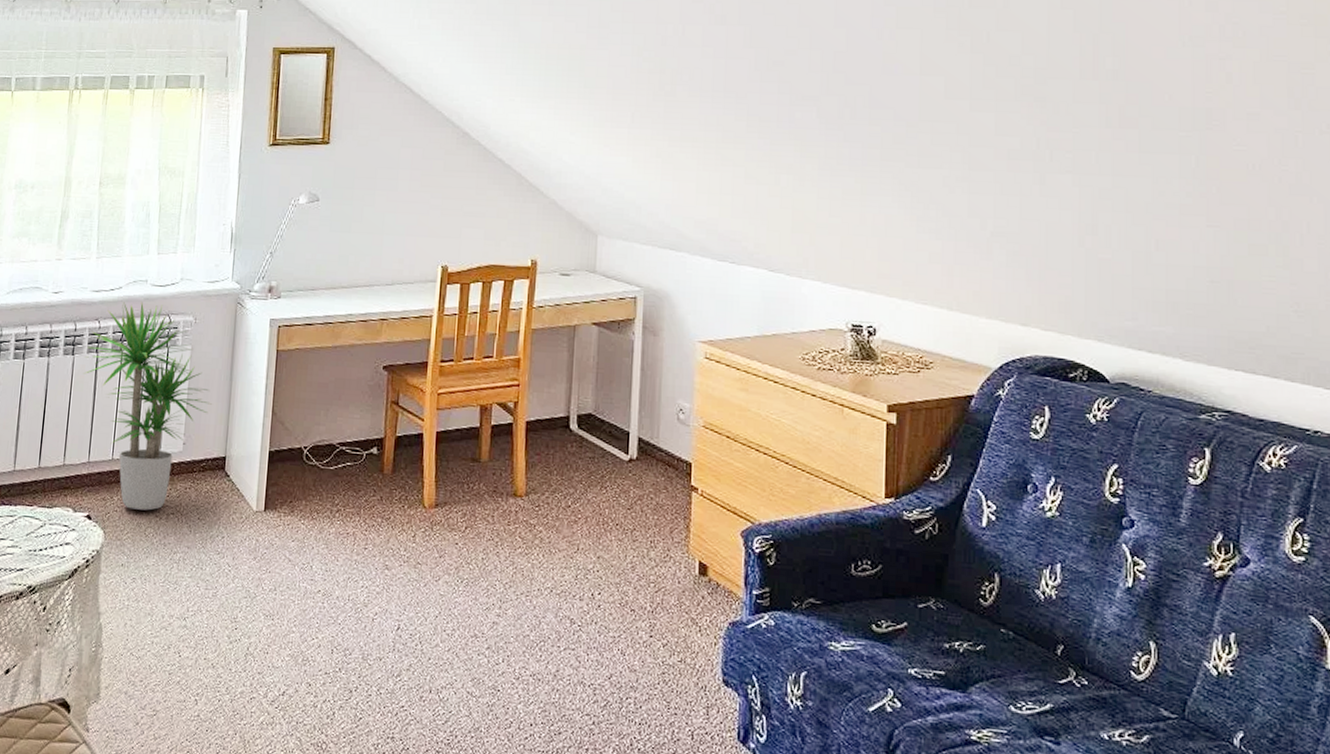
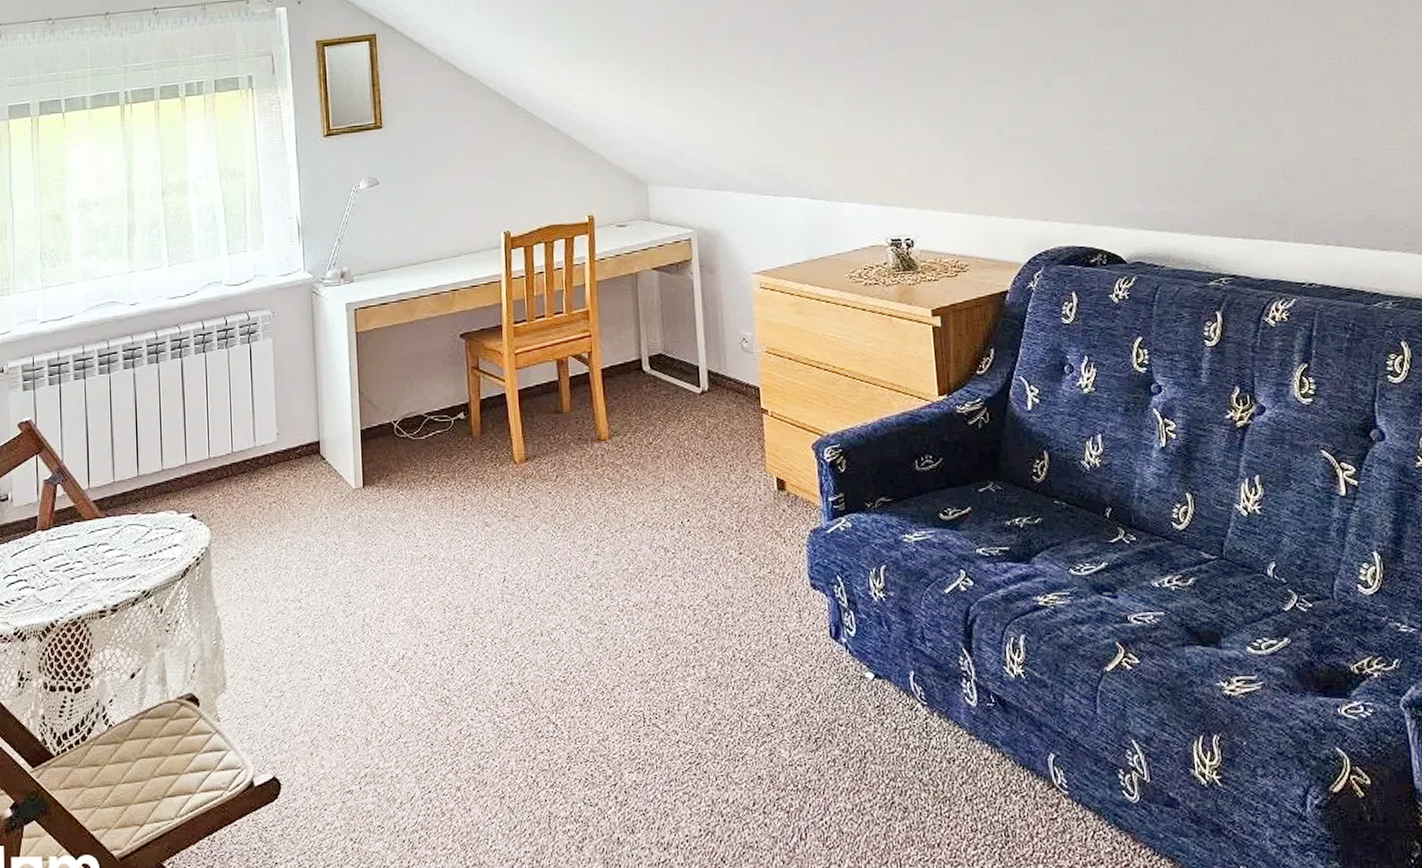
potted plant: present [83,302,212,511] -> none [170,303,300,503]

